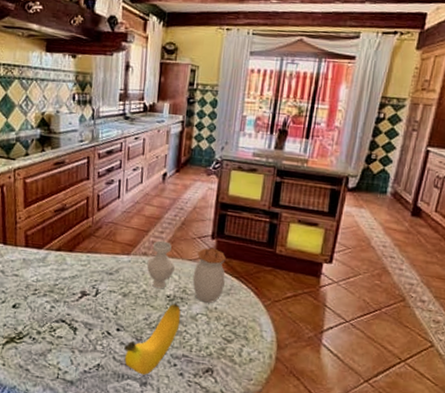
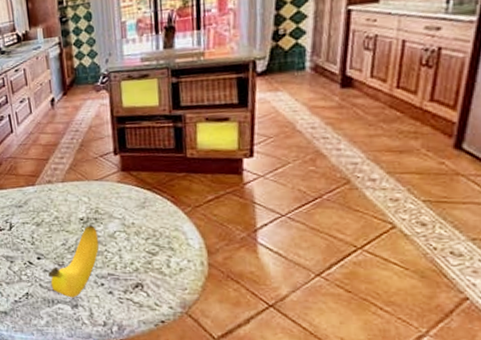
jar: present [146,240,226,303] -> none [53,163,138,219]

